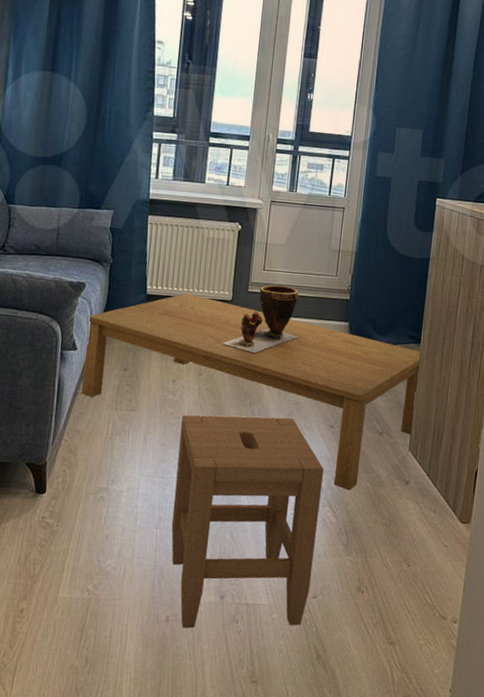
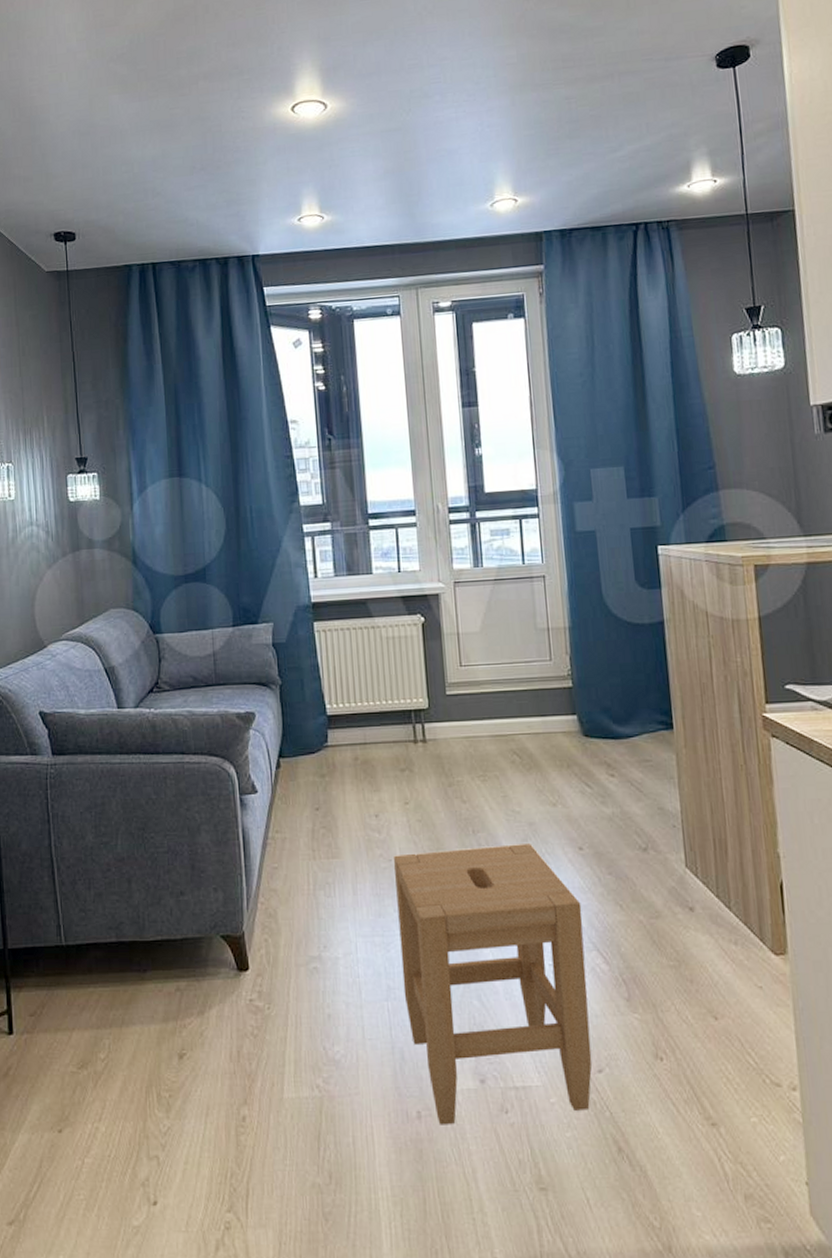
coffee table: present [81,293,422,491] -> none [264,707,684,928]
clay pot: present [223,284,299,354] -> none [427,681,518,769]

